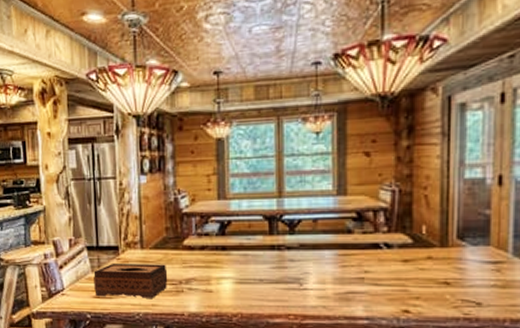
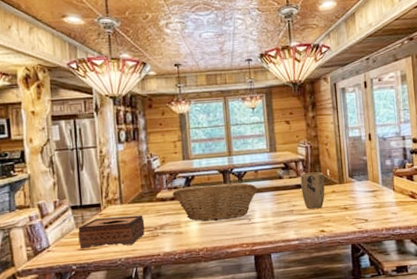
fruit basket: none [203,233,316,281] -> present [172,182,258,222]
plant pot: none [380,227,416,279] -> present [300,172,325,209]

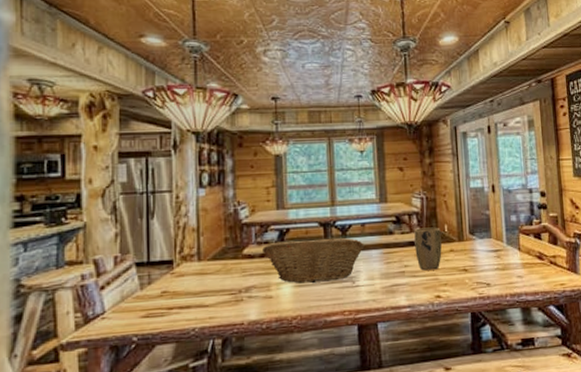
tissue box: present [78,215,145,248] -> none [142,274,227,315]

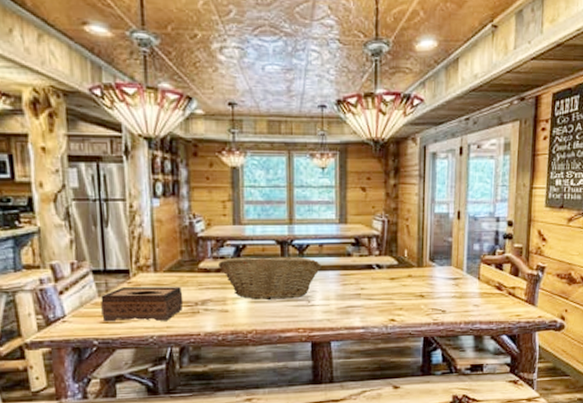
tissue box: none [142,274,227,315] -> present [100,286,184,321]
plant pot: present [414,227,442,271] -> none [373,251,400,294]

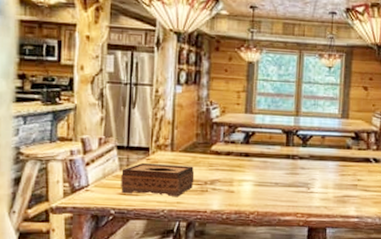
fruit basket: present [218,256,321,300] -> none [229,142,322,185]

